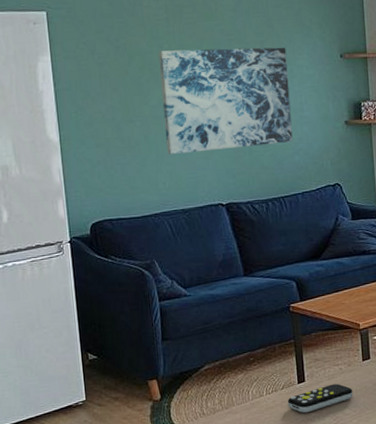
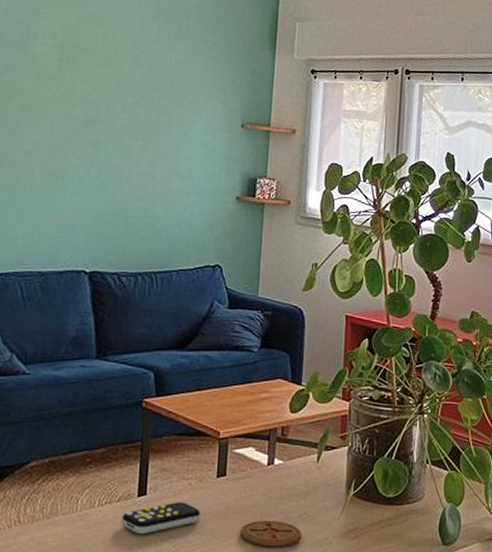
wall art: present [158,47,293,154] -> none [34,93,184,212]

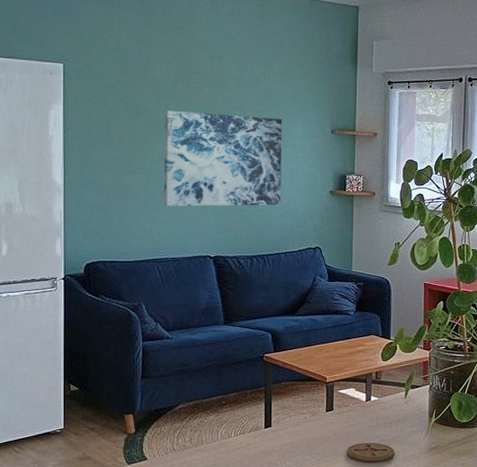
wall art: none [34,93,184,212] -> present [163,111,283,207]
remote control: present [121,502,200,535] -> none [253,431,315,456]

